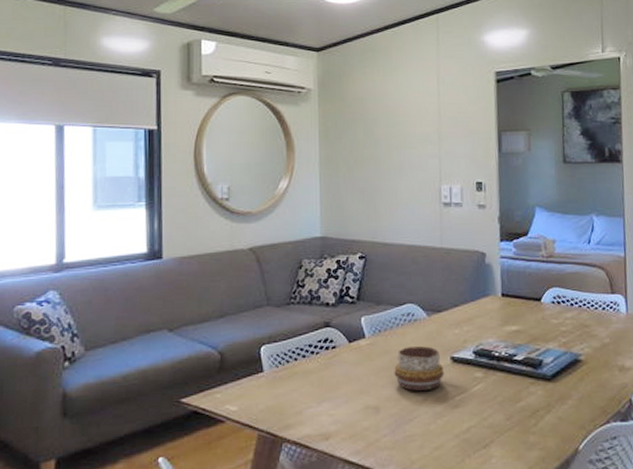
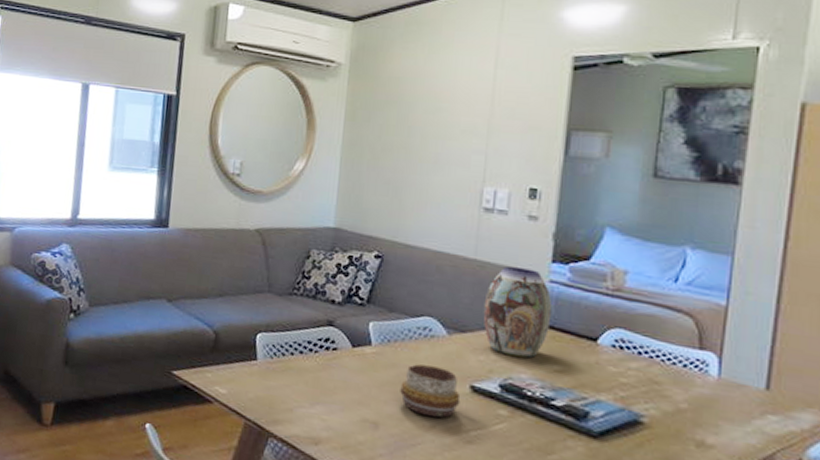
vase: none [453,249,506,326] -> present [483,266,553,359]

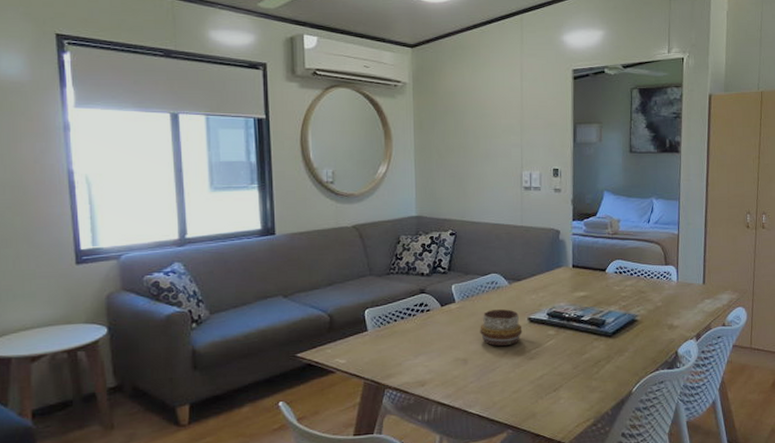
vase: present [483,266,553,359] -> none [531,228,576,292]

